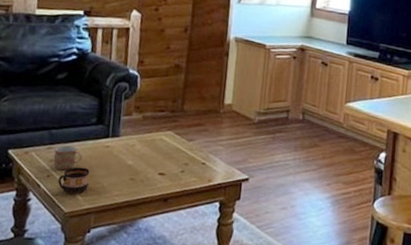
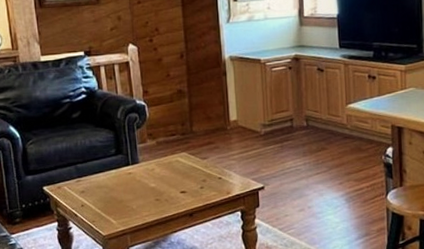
mug: present [53,145,83,171] -> none [83,176,109,200]
cup: present [57,167,90,194] -> none [91,194,120,219]

